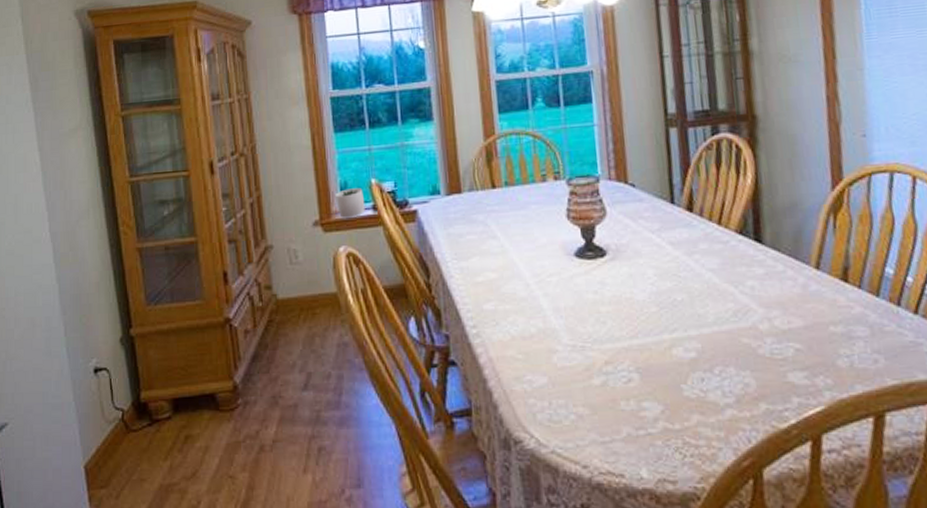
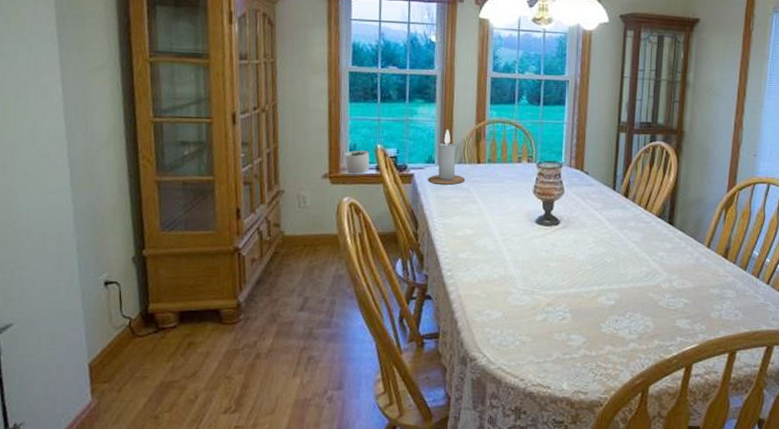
candle: none [434,150,480,220] -> present [428,129,465,185]

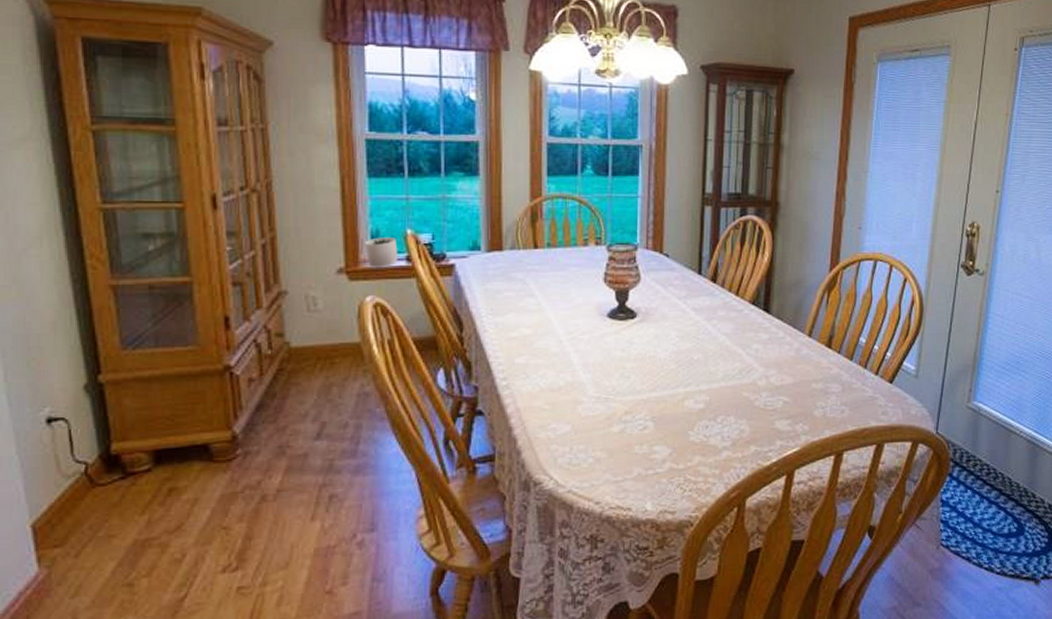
candle: present [428,129,465,185] -> none [473,208,520,276]

